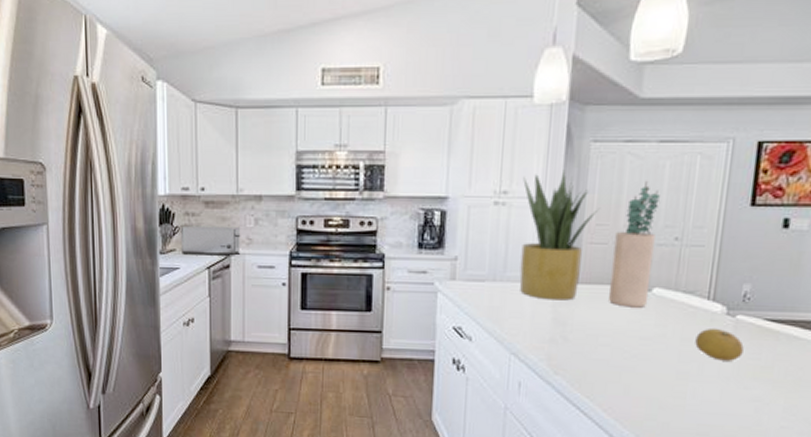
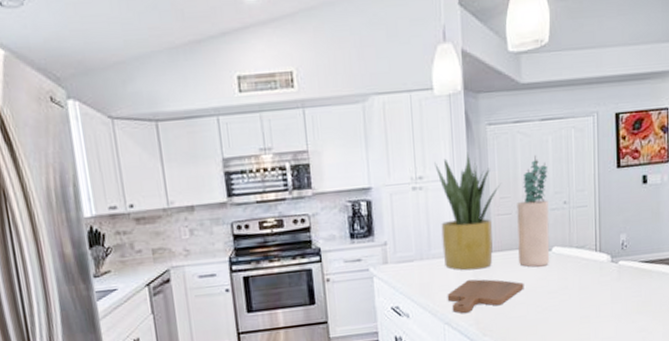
toaster: present [180,225,241,256] -> none [114,239,179,275]
cutting board: none [517,310,612,347] -> present [447,279,524,314]
fruit: present [695,328,744,361] -> none [591,274,627,302]

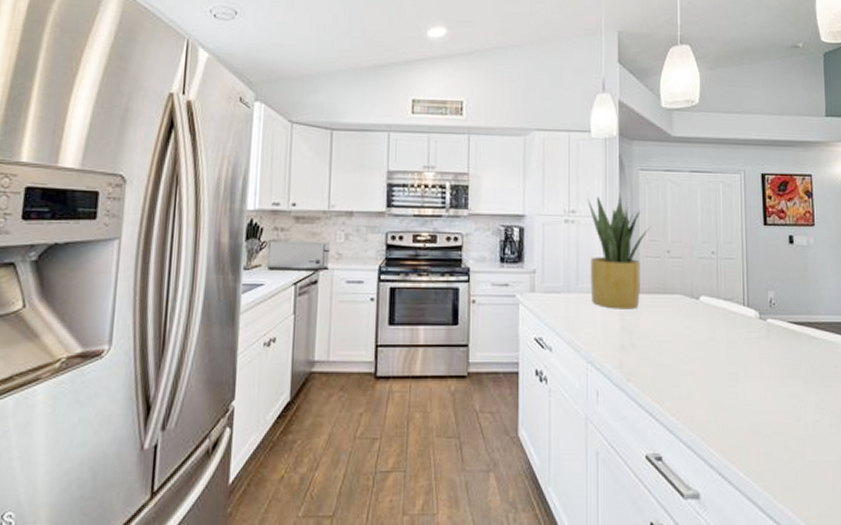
toaster: none [114,239,179,275] -> present [266,240,331,271]
cutting board: present [447,279,524,314] -> none [592,319,671,355]
vase: present [517,156,550,268] -> none [665,204,698,314]

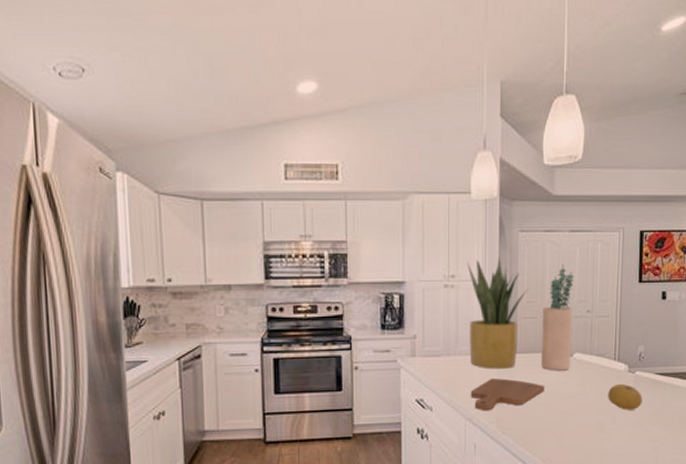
toaster: present [266,240,331,271] -> none [147,316,212,347]
cutting board: none [592,319,671,355] -> present [470,378,545,411]
vase: none [665,204,698,314] -> present [540,265,573,371]
fruit: none [739,331,777,361] -> present [608,383,642,410]

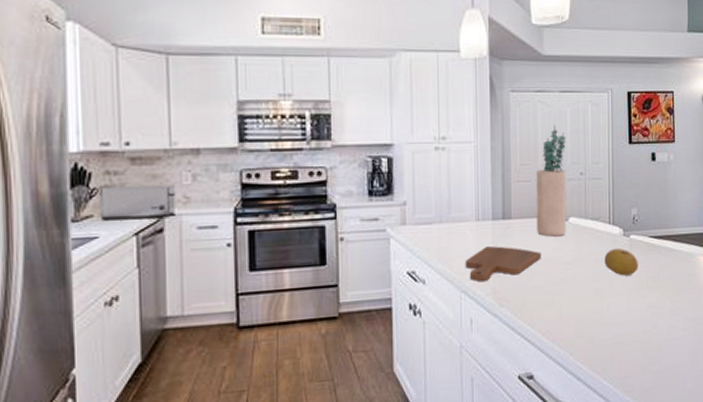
toaster: none [147,316,212,347] -> present [99,184,177,221]
planter: present [467,255,529,369] -> none [458,116,521,237]

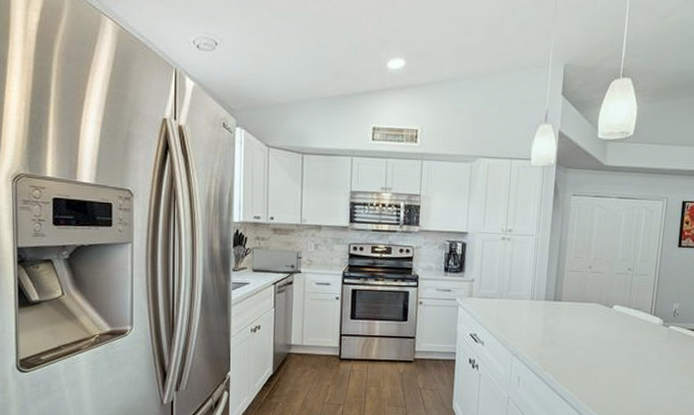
cutting board: present [465,246,541,282] -> none [518,321,585,349]
vase: present [536,126,567,237] -> none [582,227,618,320]
fruit: present [604,248,638,276] -> none [642,335,675,360]

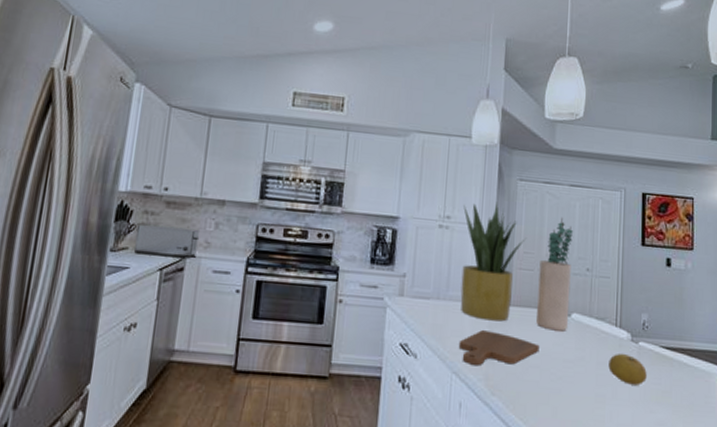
cutting board: none [518,321,585,349] -> present [458,330,540,366]
planter: none [519,215,577,314] -> present [460,201,526,322]
vase: none [582,227,618,320] -> present [535,218,573,332]
fruit: none [642,335,675,360] -> present [608,353,647,386]

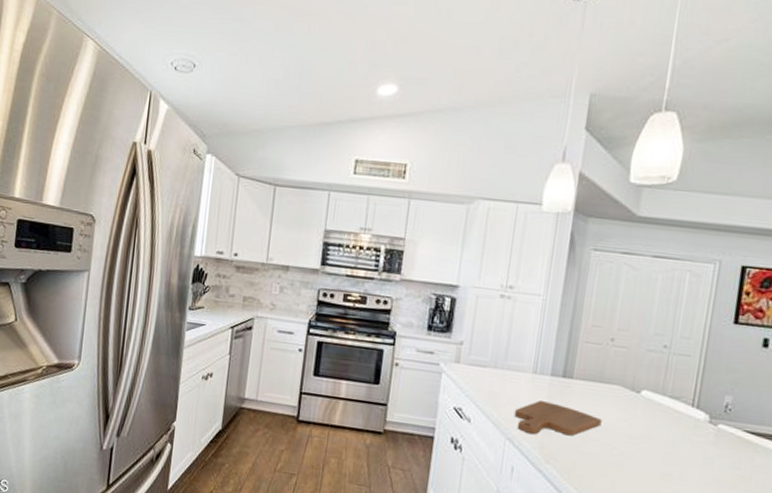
toaster: present [133,224,200,259] -> none [208,286,266,319]
planter: present [460,201,526,322] -> none [518,272,596,394]
vase: present [535,218,573,332] -> none [600,291,651,408]
fruit: present [608,353,647,386] -> none [679,434,724,468]

